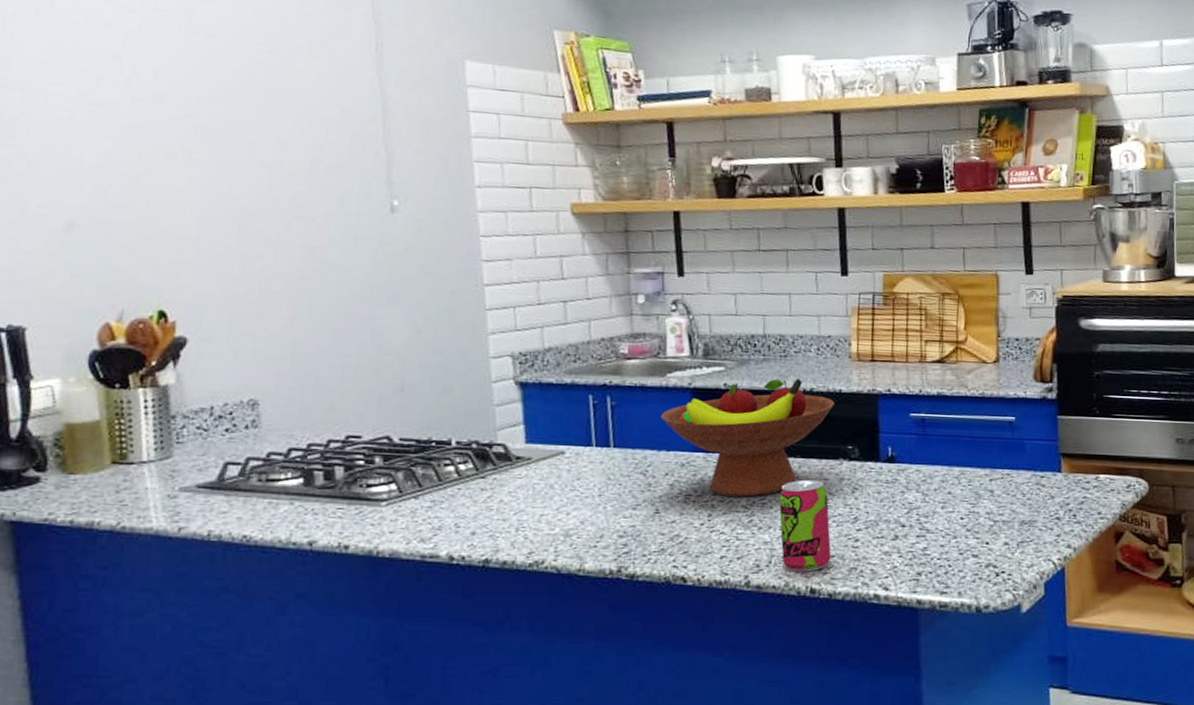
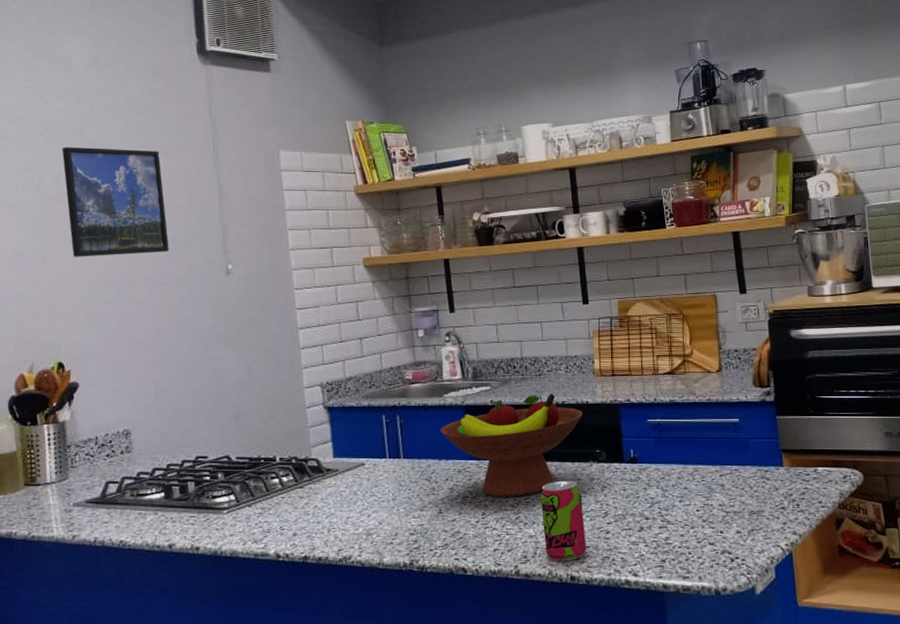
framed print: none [164,32,314,179] -> present [62,147,169,257]

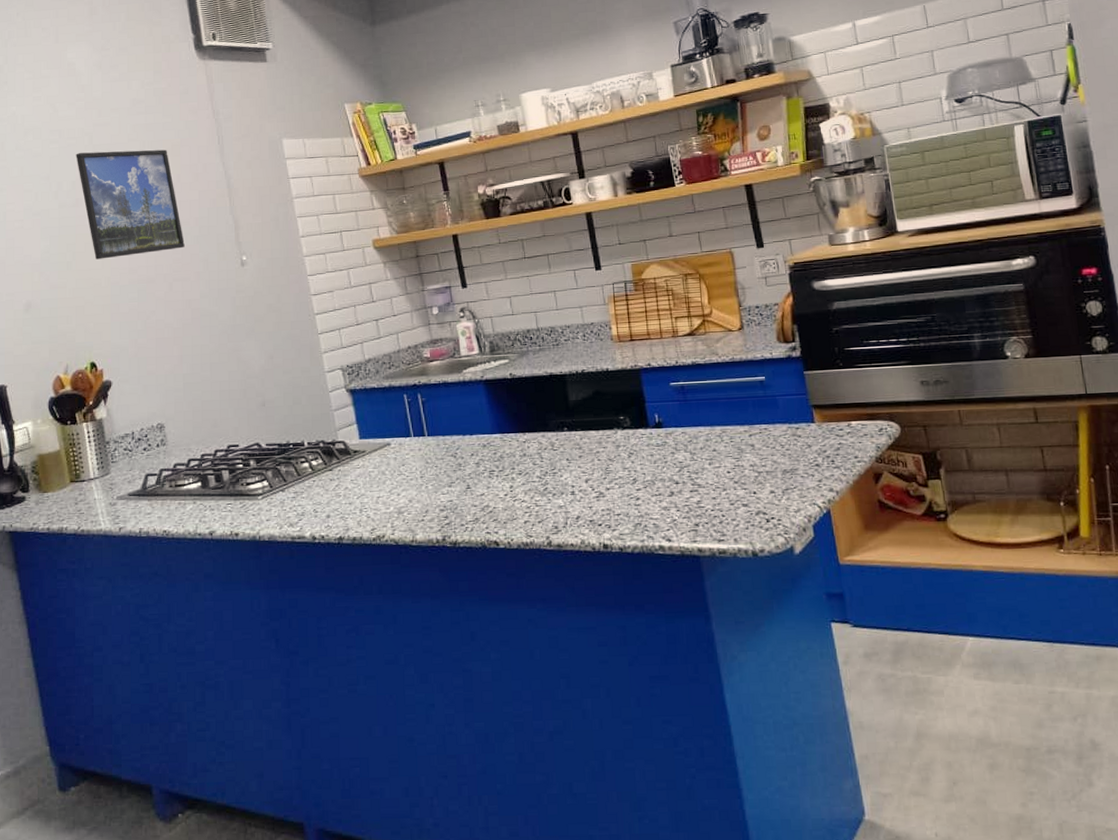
fruit bowl: present [440,393,583,497] -> none [461,362,604,469]
beverage can: present [540,480,587,561] -> none [566,448,618,530]

